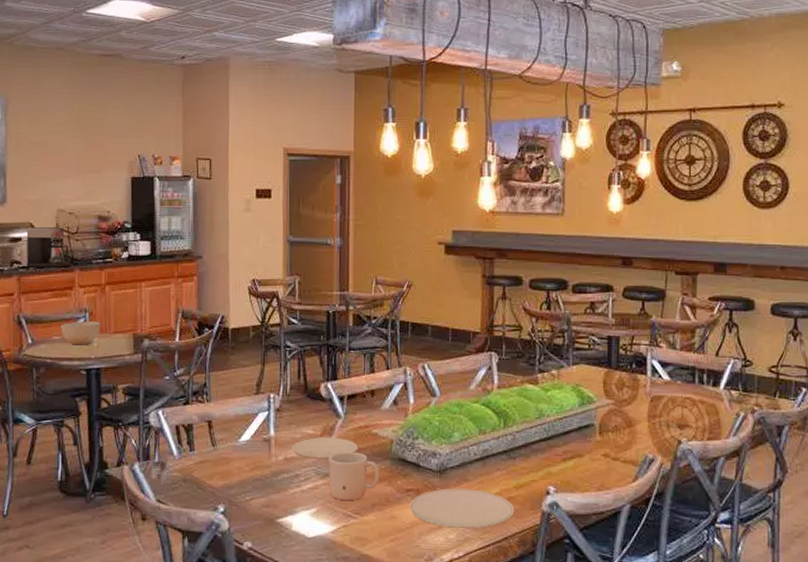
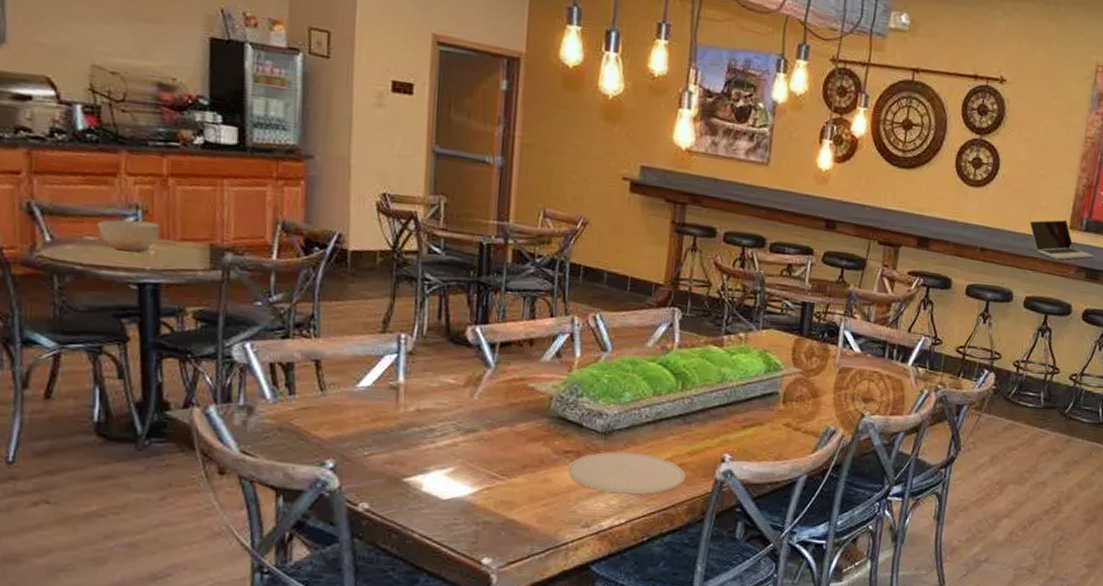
coffee maker: present [26,227,71,269] -> none [40,83,114,147]
plate: present [293,437,358,459] -> none [427,388,510,413]
mug: present [328,451,380,501] -> none [470,405,535,461]

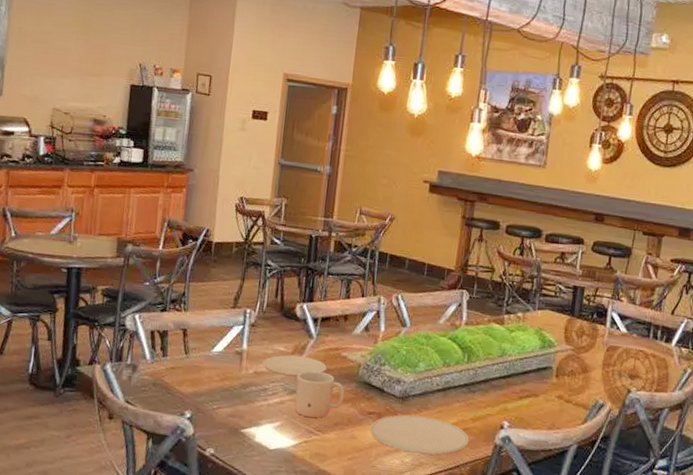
bowl: present [97,219,161,252] -> none [45,219,86,244]
plate: none [427,388,510,413] -> present [263,355,327,377]
mug: none [470,405,535,461] -> present [294,370,345,418]

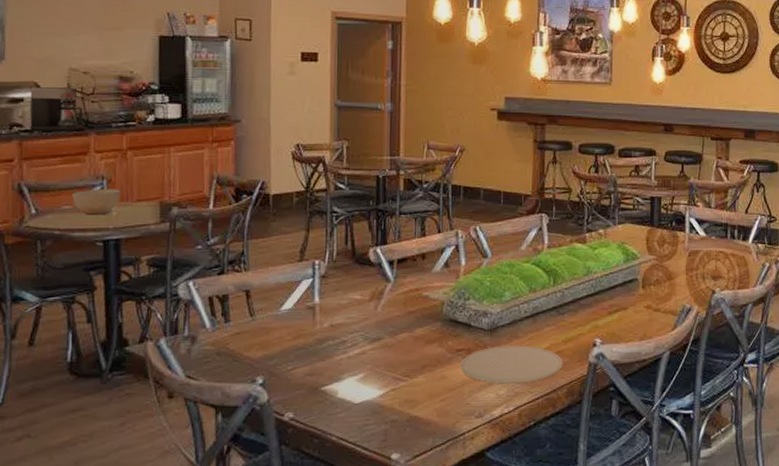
coffee maker: none [16,122,62,167] -> present [30,87,85,133]
bowl: none [45,219,86,244] -> present [72,189,121,215]
plate: present [263,355,327,377] -> none [339,302,408,324]
mug: present [294,370,345,418] -> none [377,315,430,365]

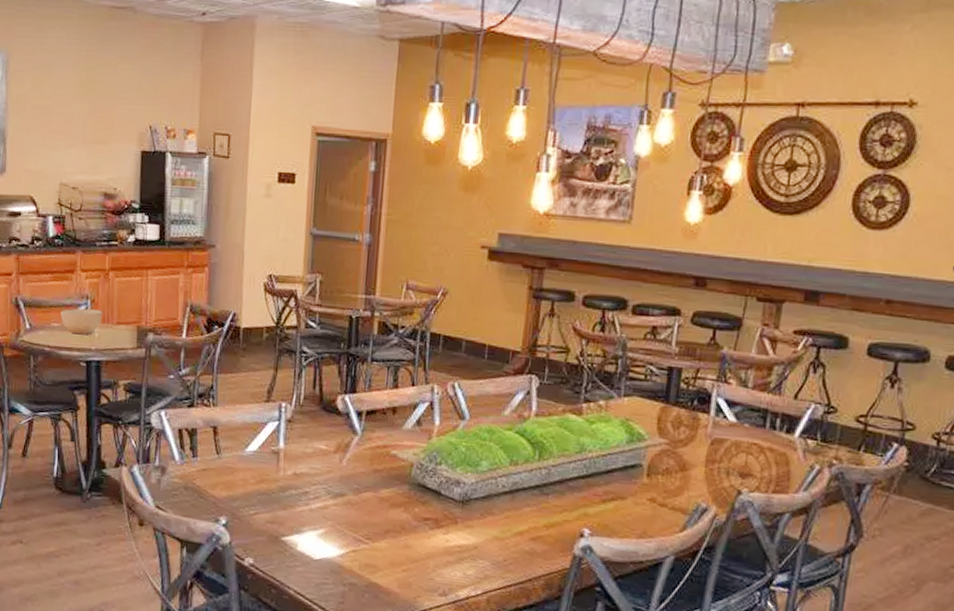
coffee maker: present [30,87,85,133] -> none [26,201,73,250]
plate: present [460,345,563,385] -> none [426,520,543,567]

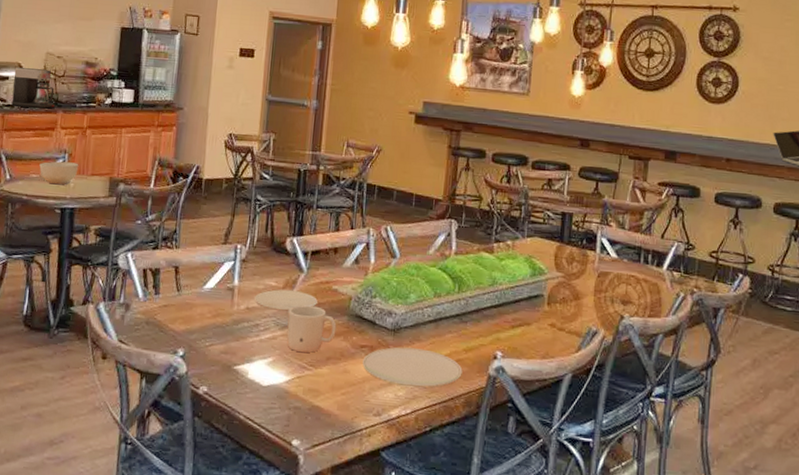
coffee maker: none [26,201,73,250] -> present [11,67,55,110]
plate: none [303,453,374,478] -> present [254,289,318,311]
mug: none [339,471,396,525] -> present [286,305,337,353]
plate: none [426,520,543,567] -> present [362,347,463,388]

